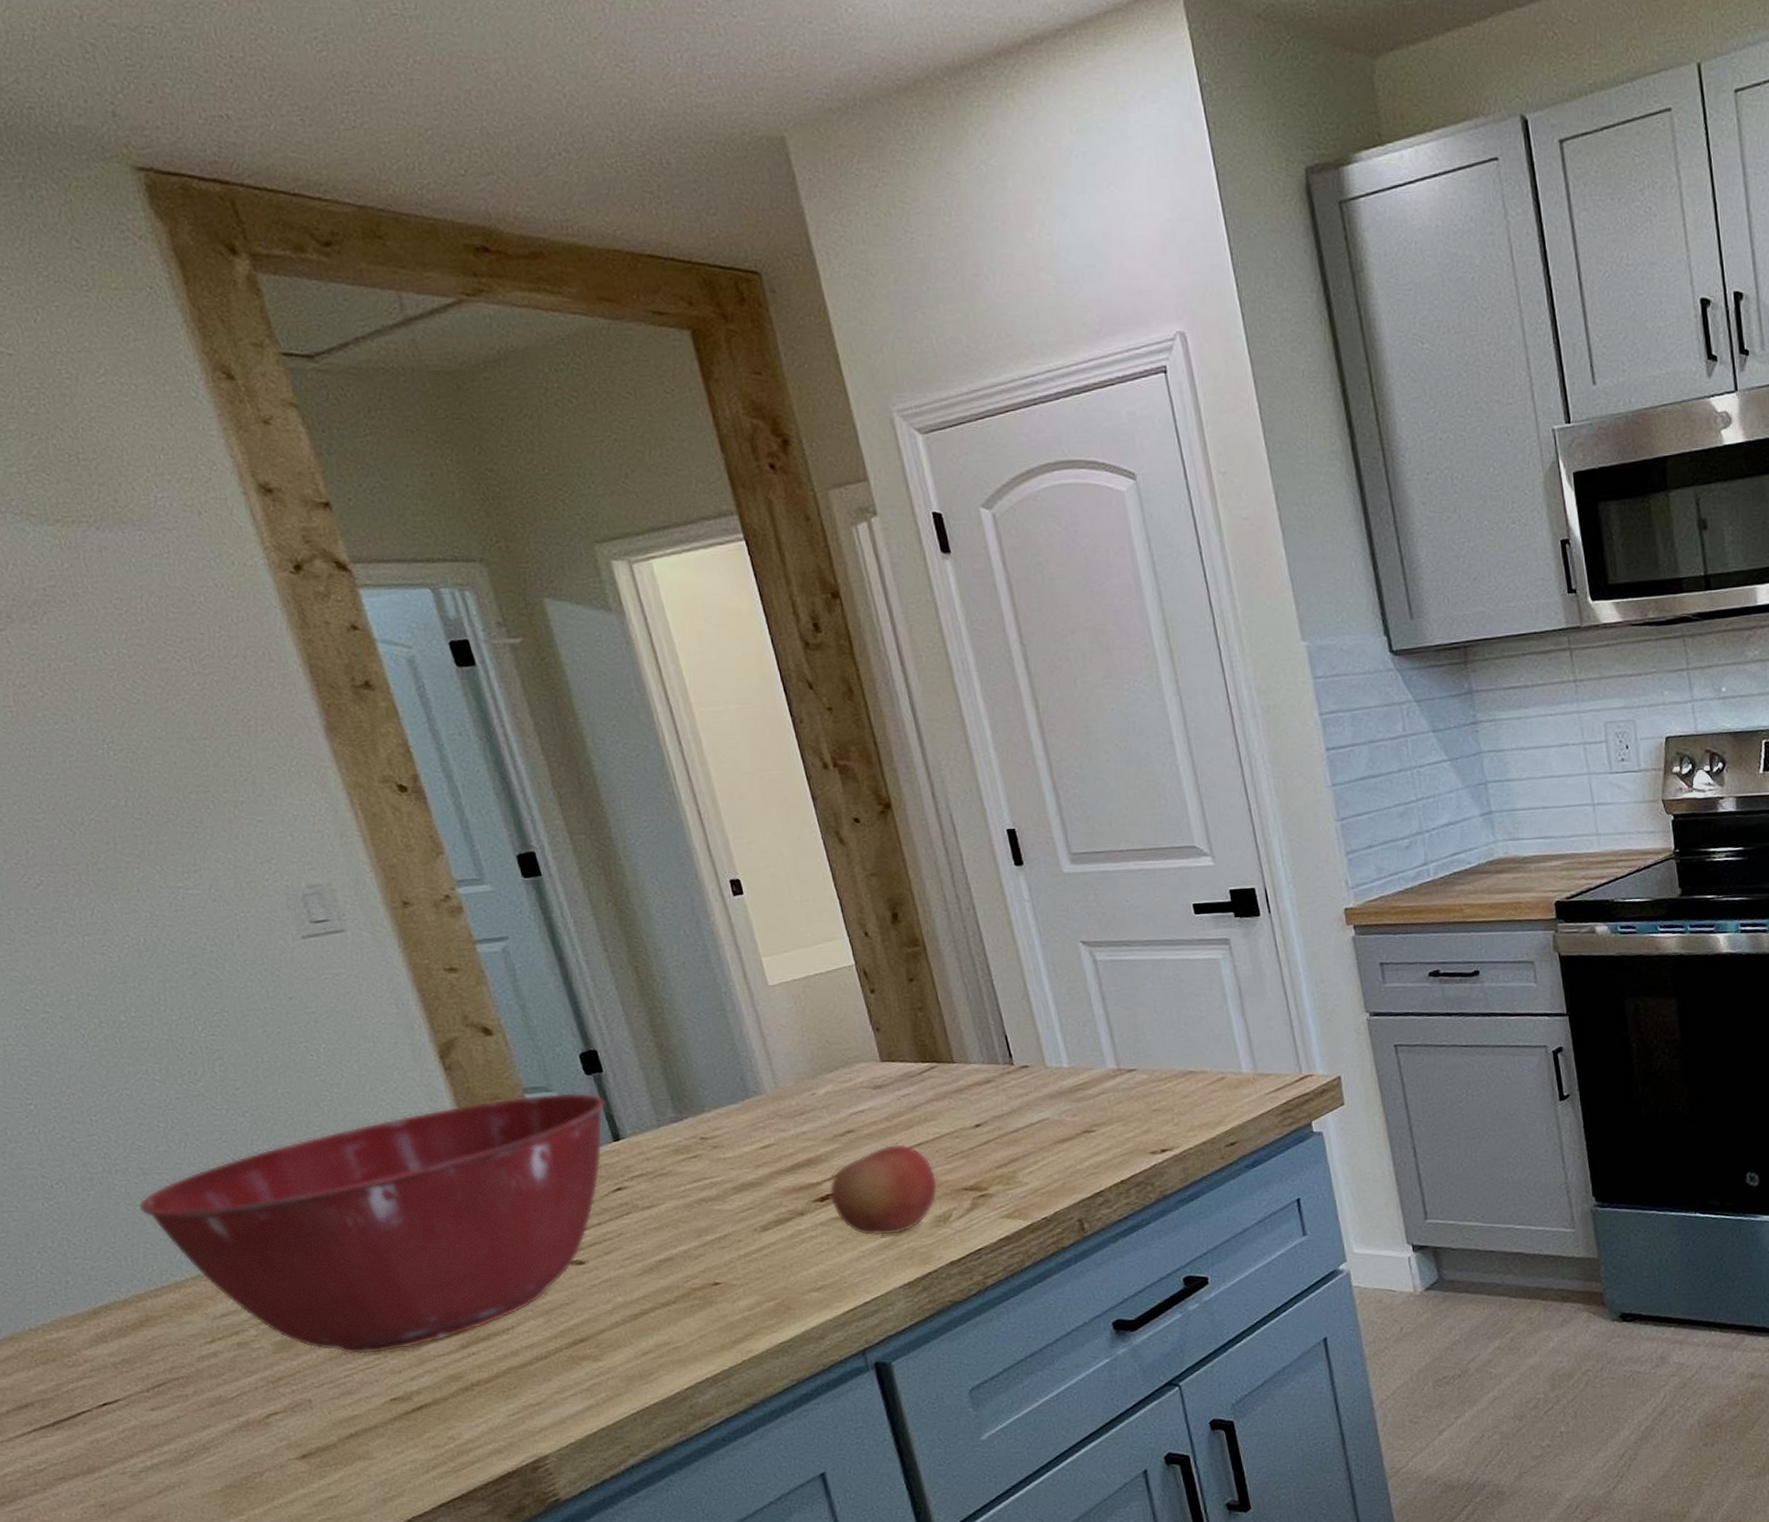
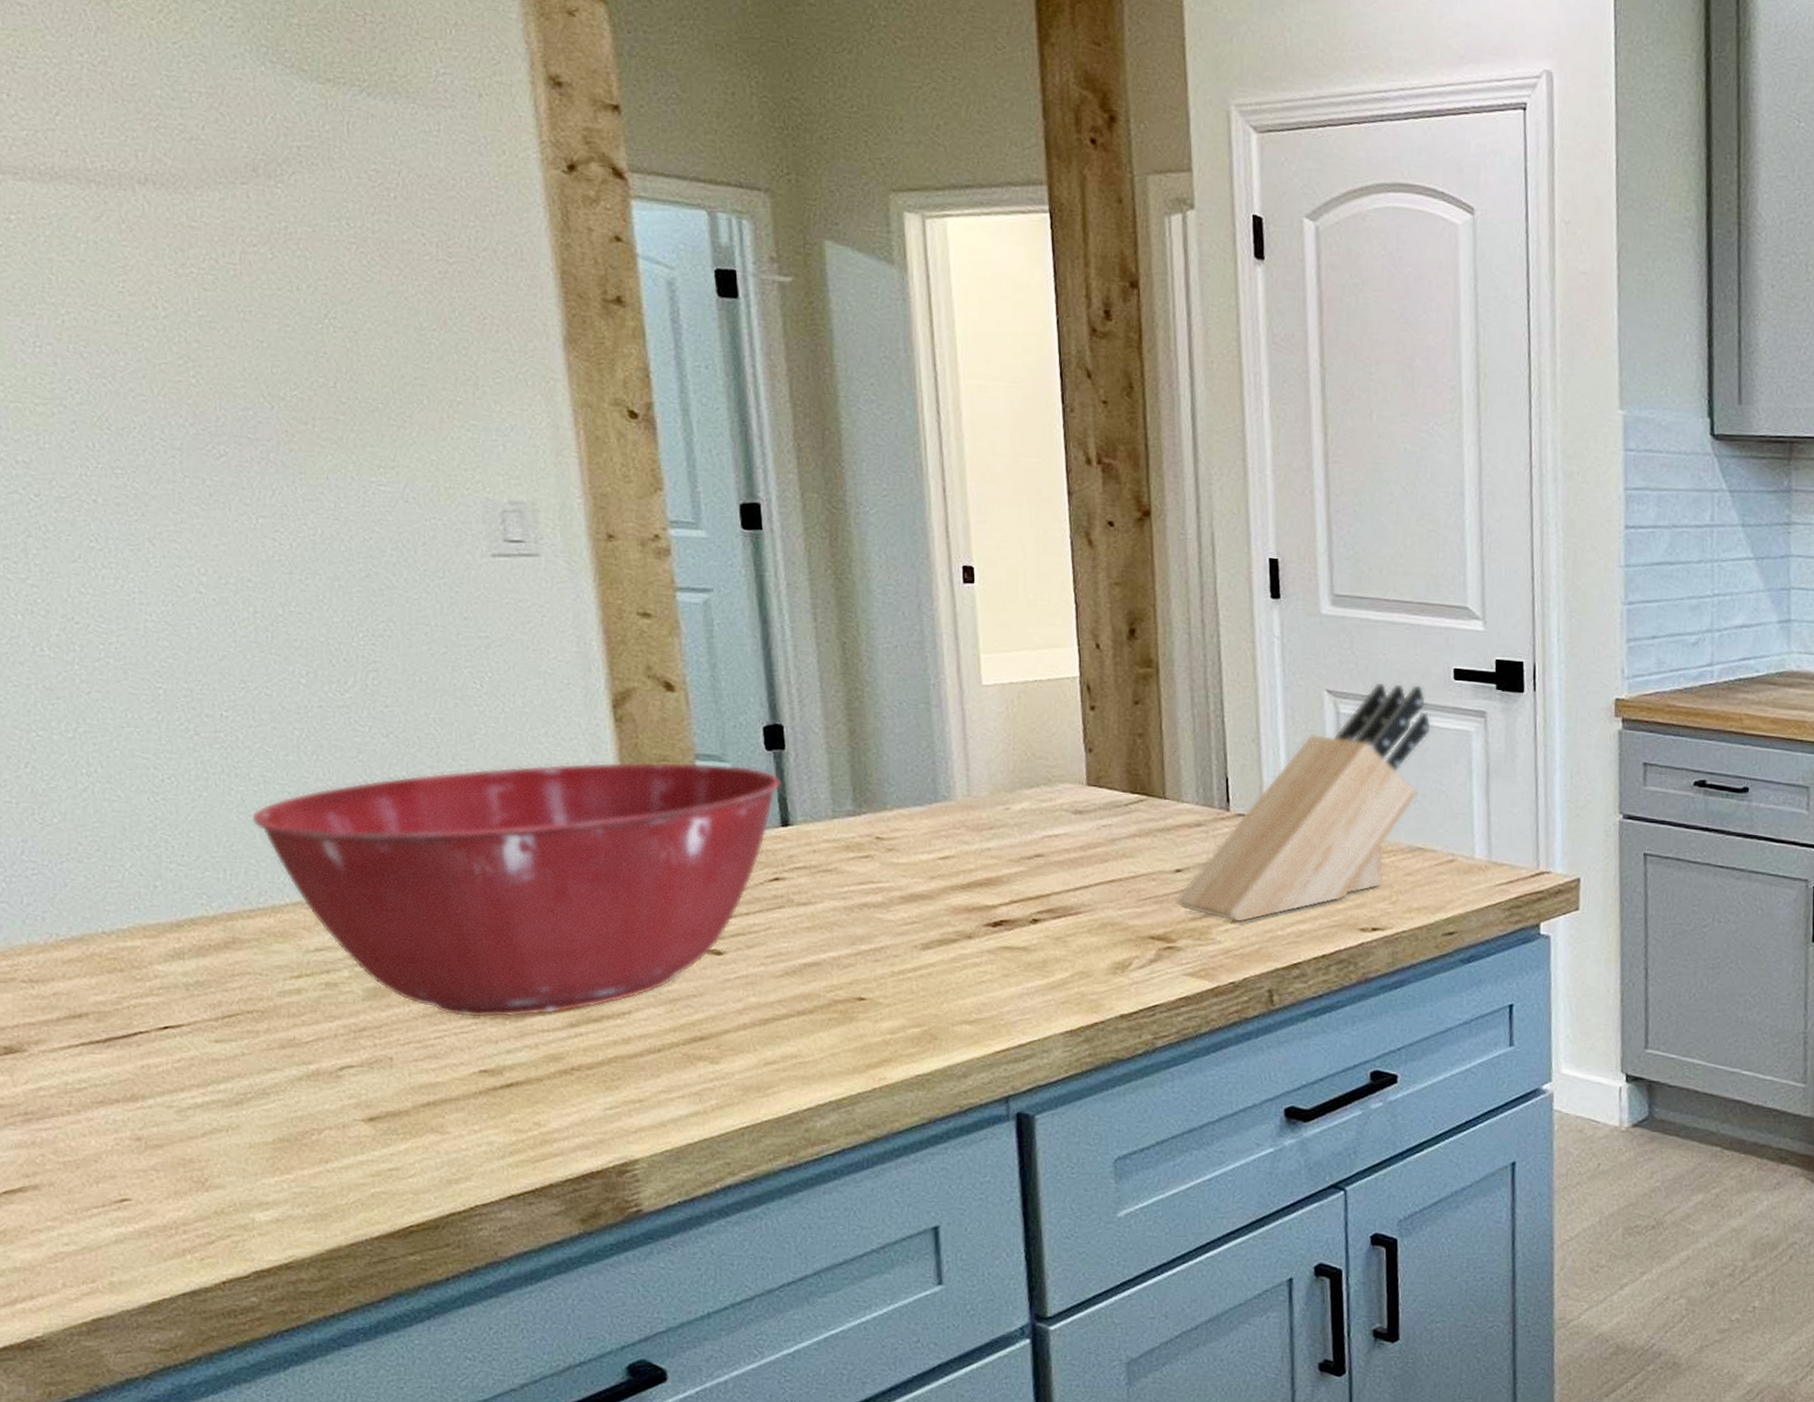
apple: present [829,1143,938,1236] -> none [1003,876,1124,976]
knife block: none [978,923,1183,1164] -> present [1174,682,1432,923]

